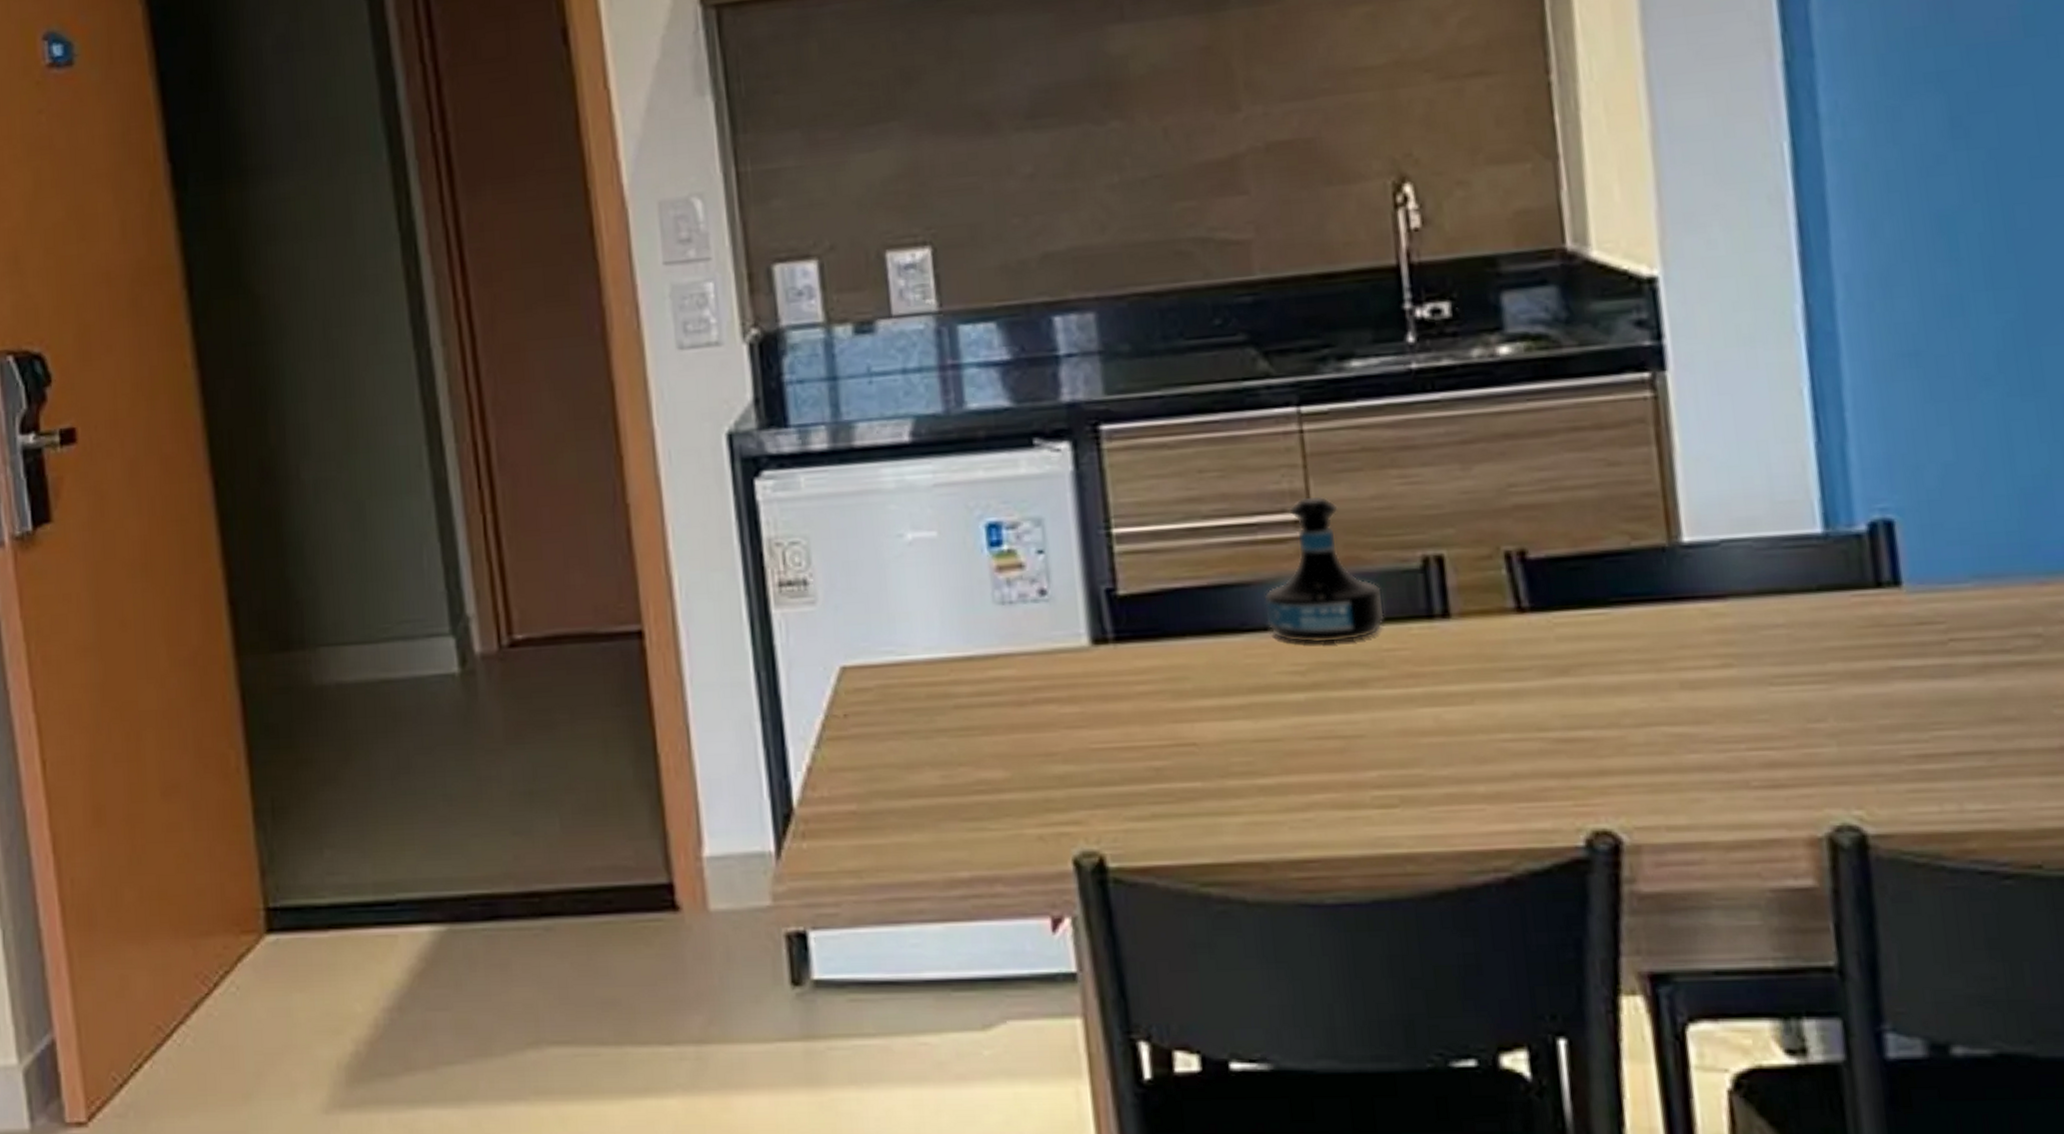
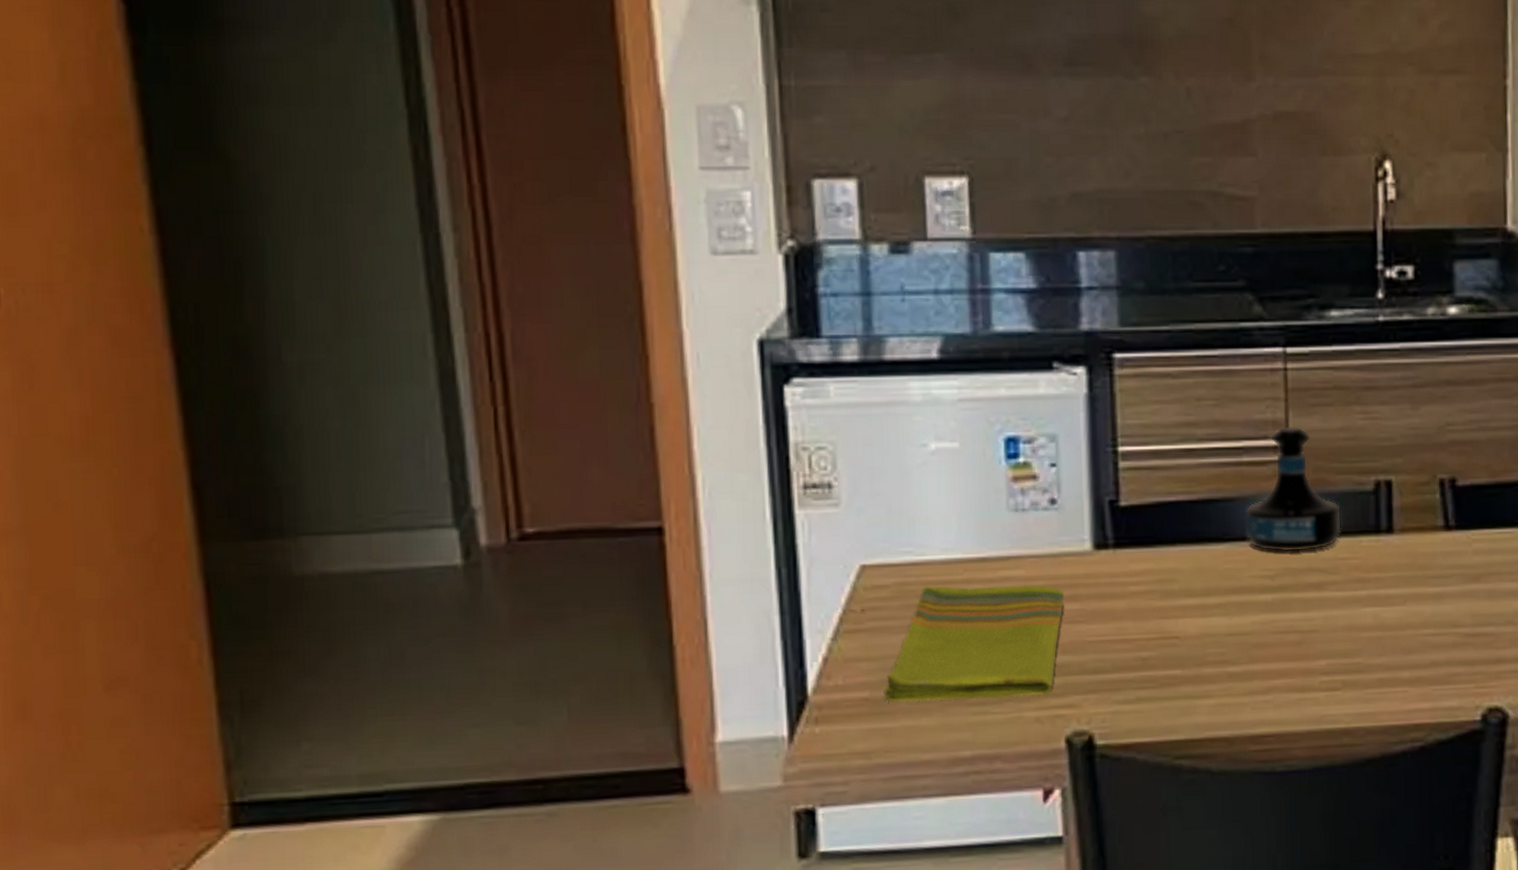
dish towel: none [871,685,1062,816] -> present [884,584,1064,702]

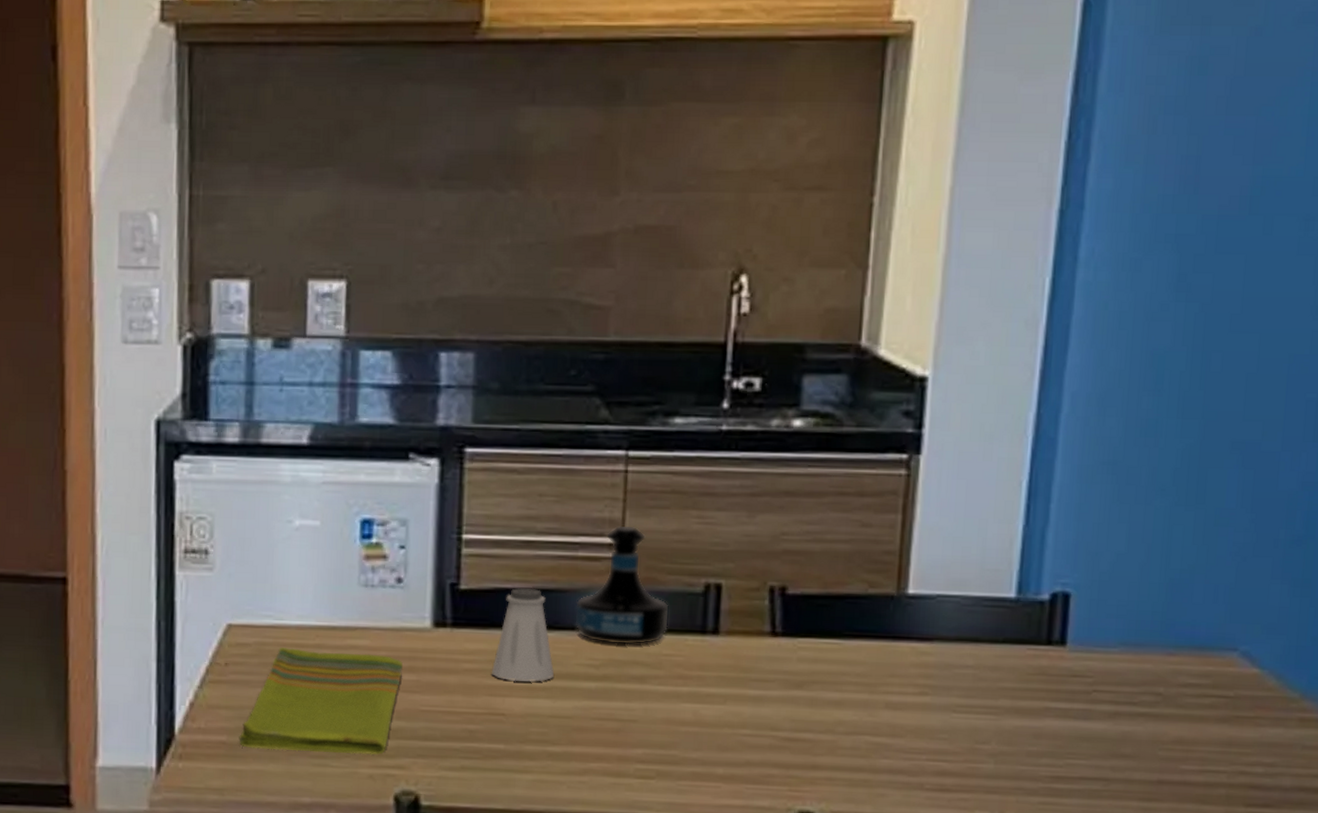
saltshaker: none [1160,499,1227,601] -> present [491,588,554,682]

